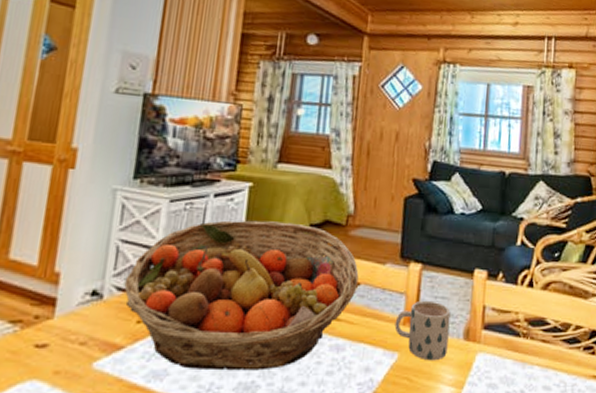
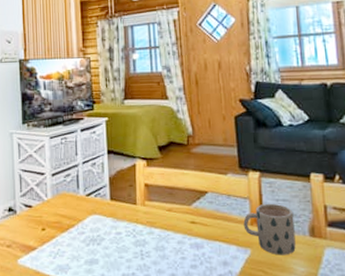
fruit basket: present [124,220,359,371] -> none [29,146,206,265]

